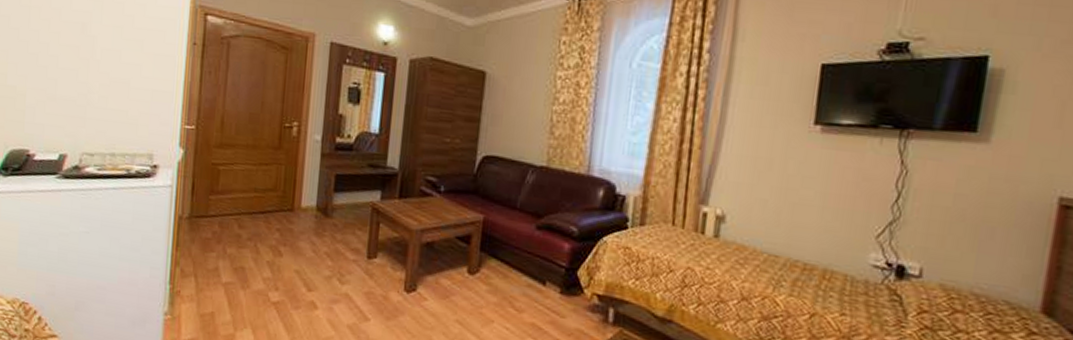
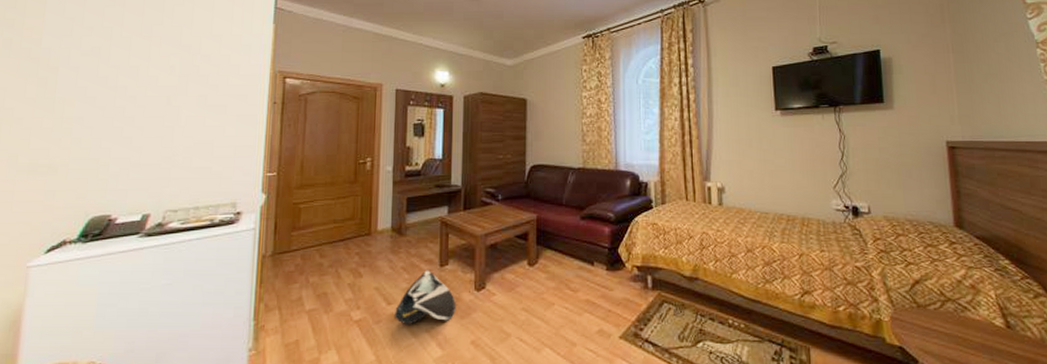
bag: none [313,259,382,319] -> present [393,270,456,326]

